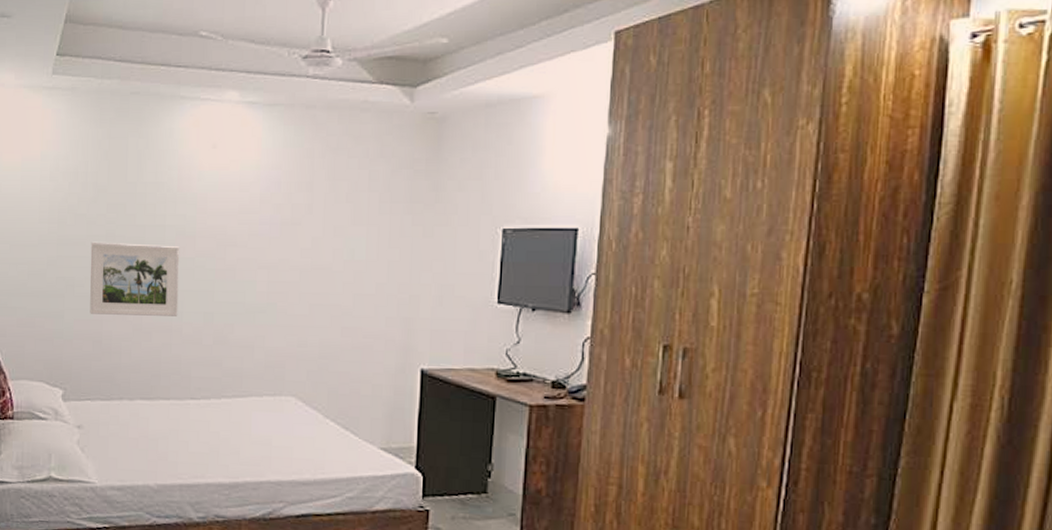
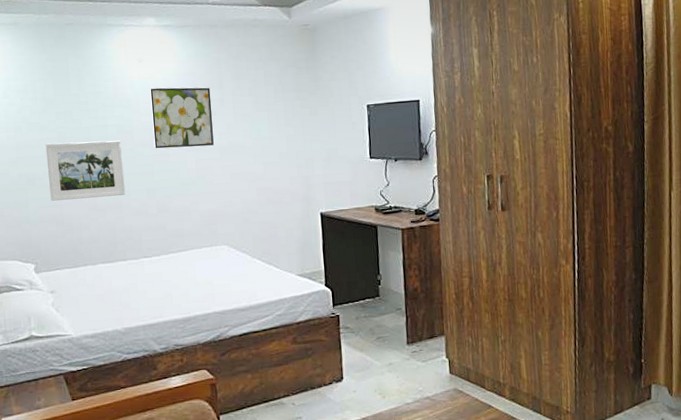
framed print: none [218,183,297,264] -> present [149,87,214,149]

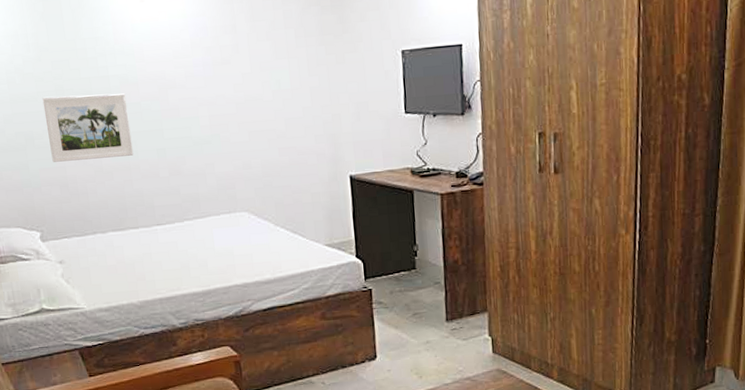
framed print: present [149,87,214,149] -> none [153,31,229,103]

